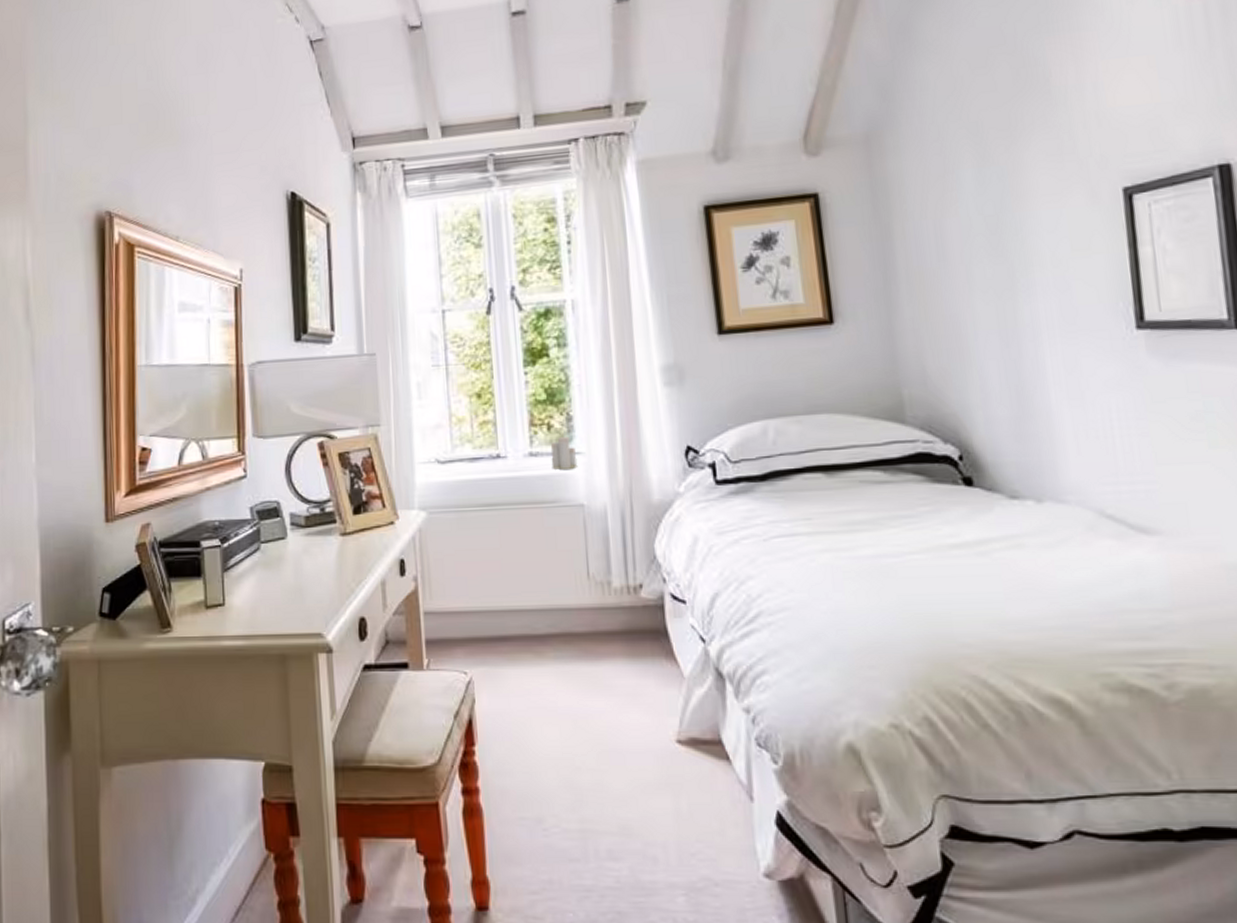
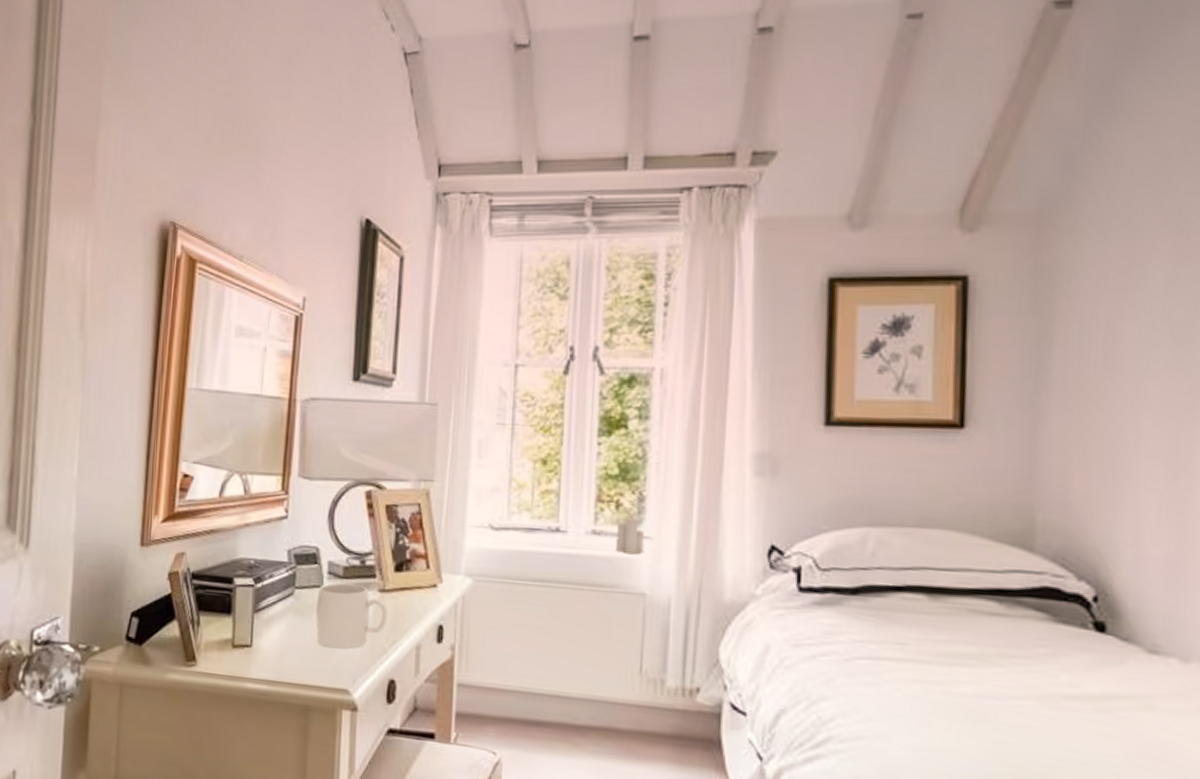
mug: none [283,531,352,596] -> present [315,583,388,650]

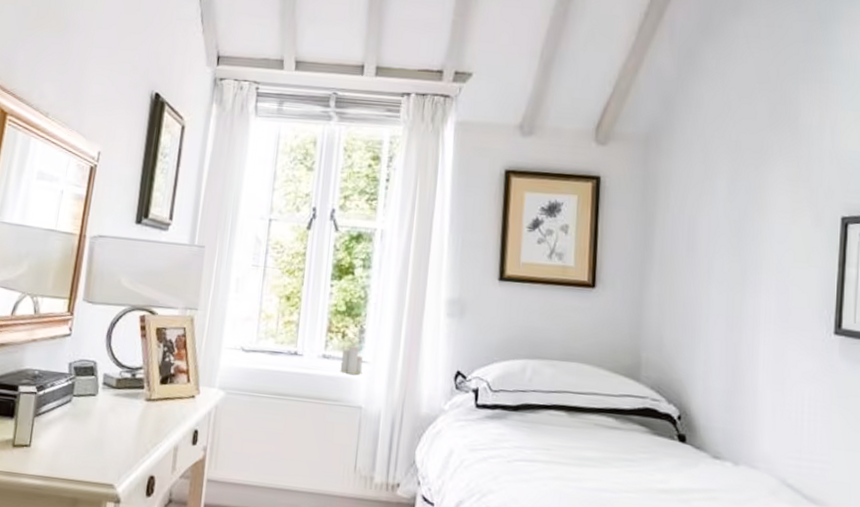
mug: present [315,583,388,650] -> none [89,392,153,450]

